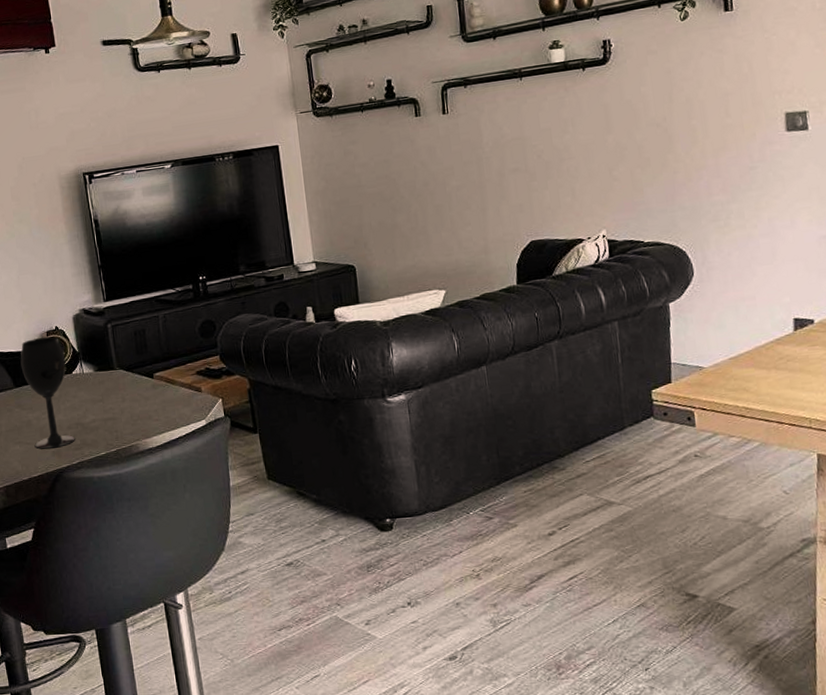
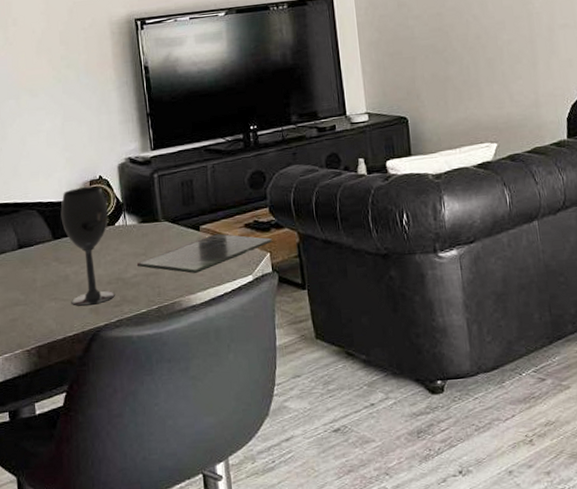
magazine: none [95,381,225,418] -> present [137,233,273,273]

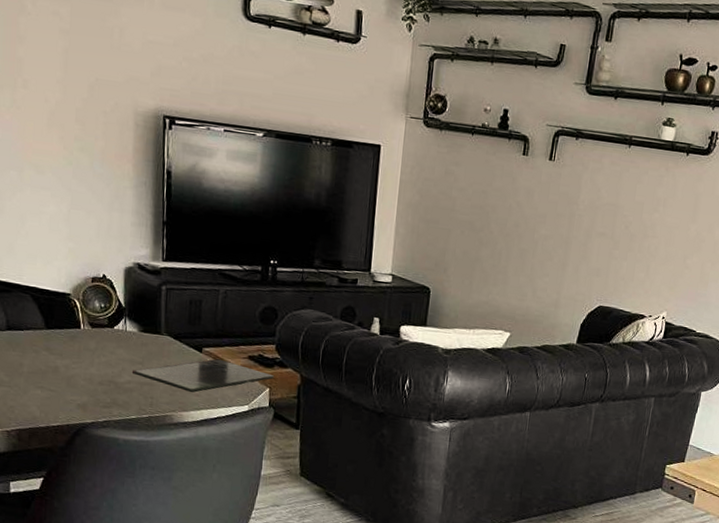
wine glass: present [60,186,115,307] -> none [56,281,109,402]

